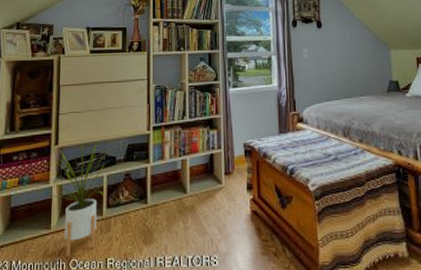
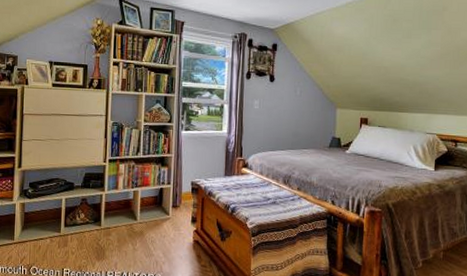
house plant: present [50,139,112,257] -> none [13,166,70,264]

